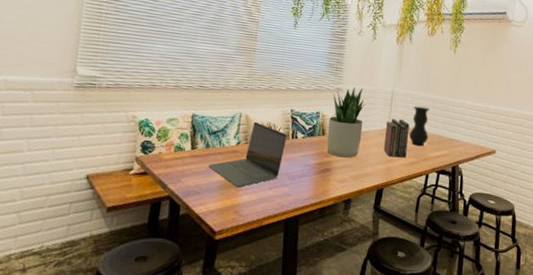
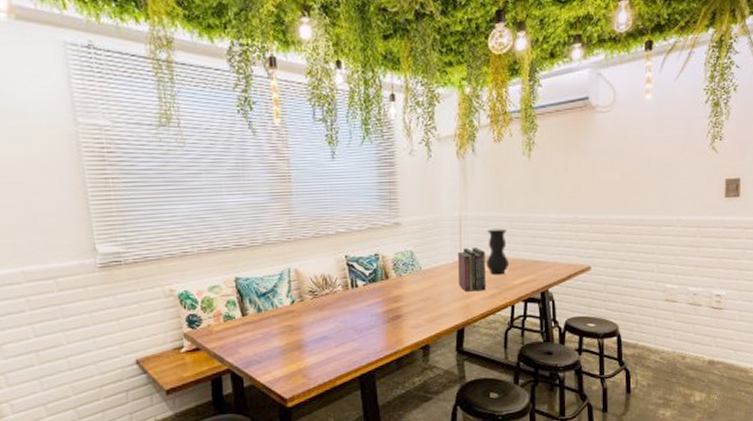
laptop: present [208,121,287,187] -> none [264,275,346,350]
planter: present [327,86,365,158] -> none [390,217,431,301]

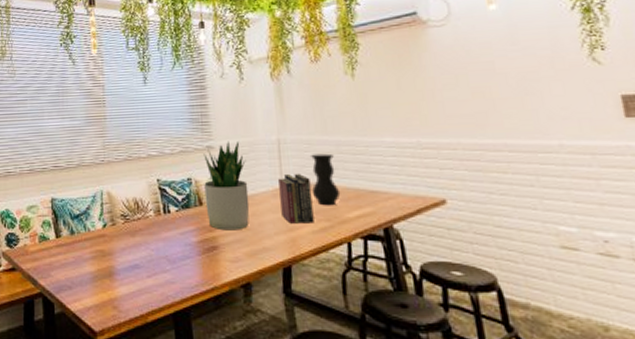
planter: none [390,217,431,301] -> present [203,141,250,231]

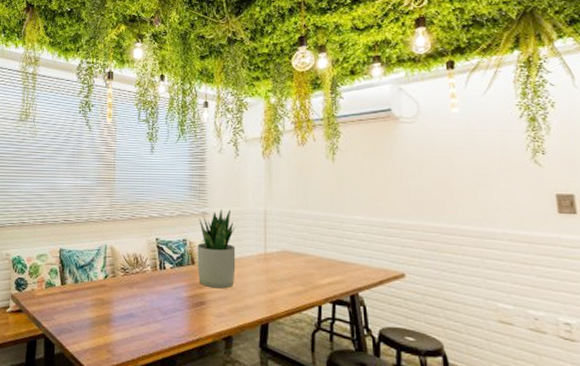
books: present [278,174,314,224] -> none [263,242,291,287]
vase: present [309,153,341,206] -> none [290,226,316,272]

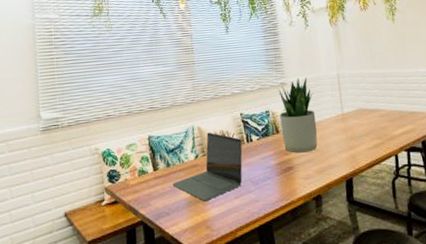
laptop: none [78,253,154,324] -> present [172,132,243,202]

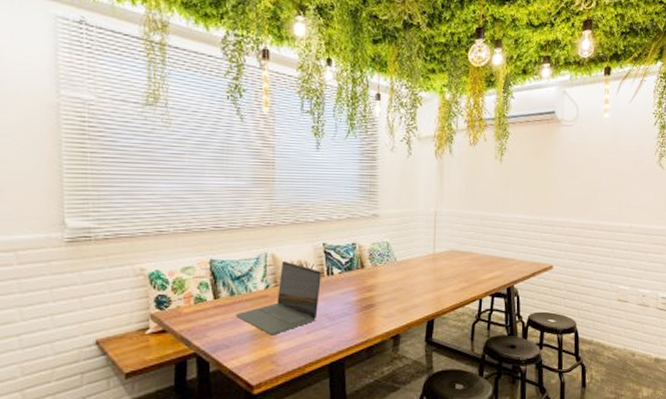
planter: present [278,77,318,153] -> none [367,210,406,291]

